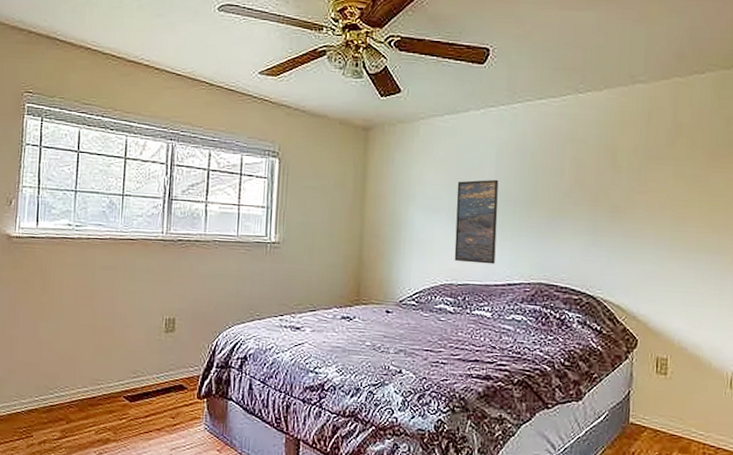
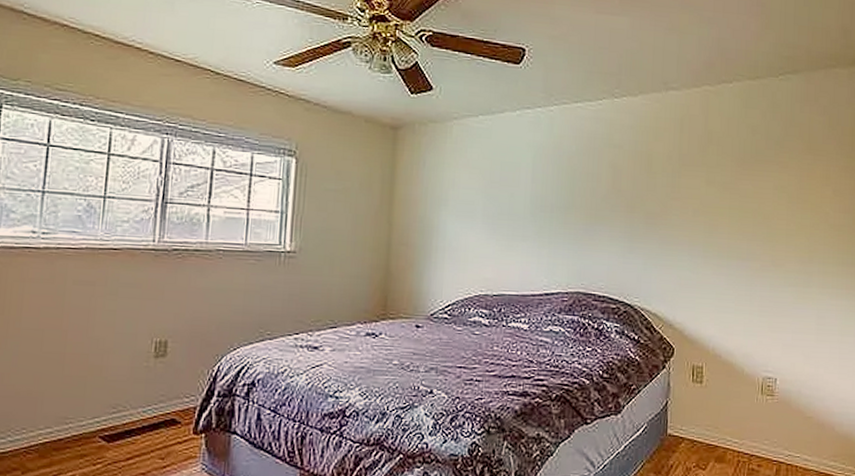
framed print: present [454,179,499,264] -> none [489,184,535,273]

